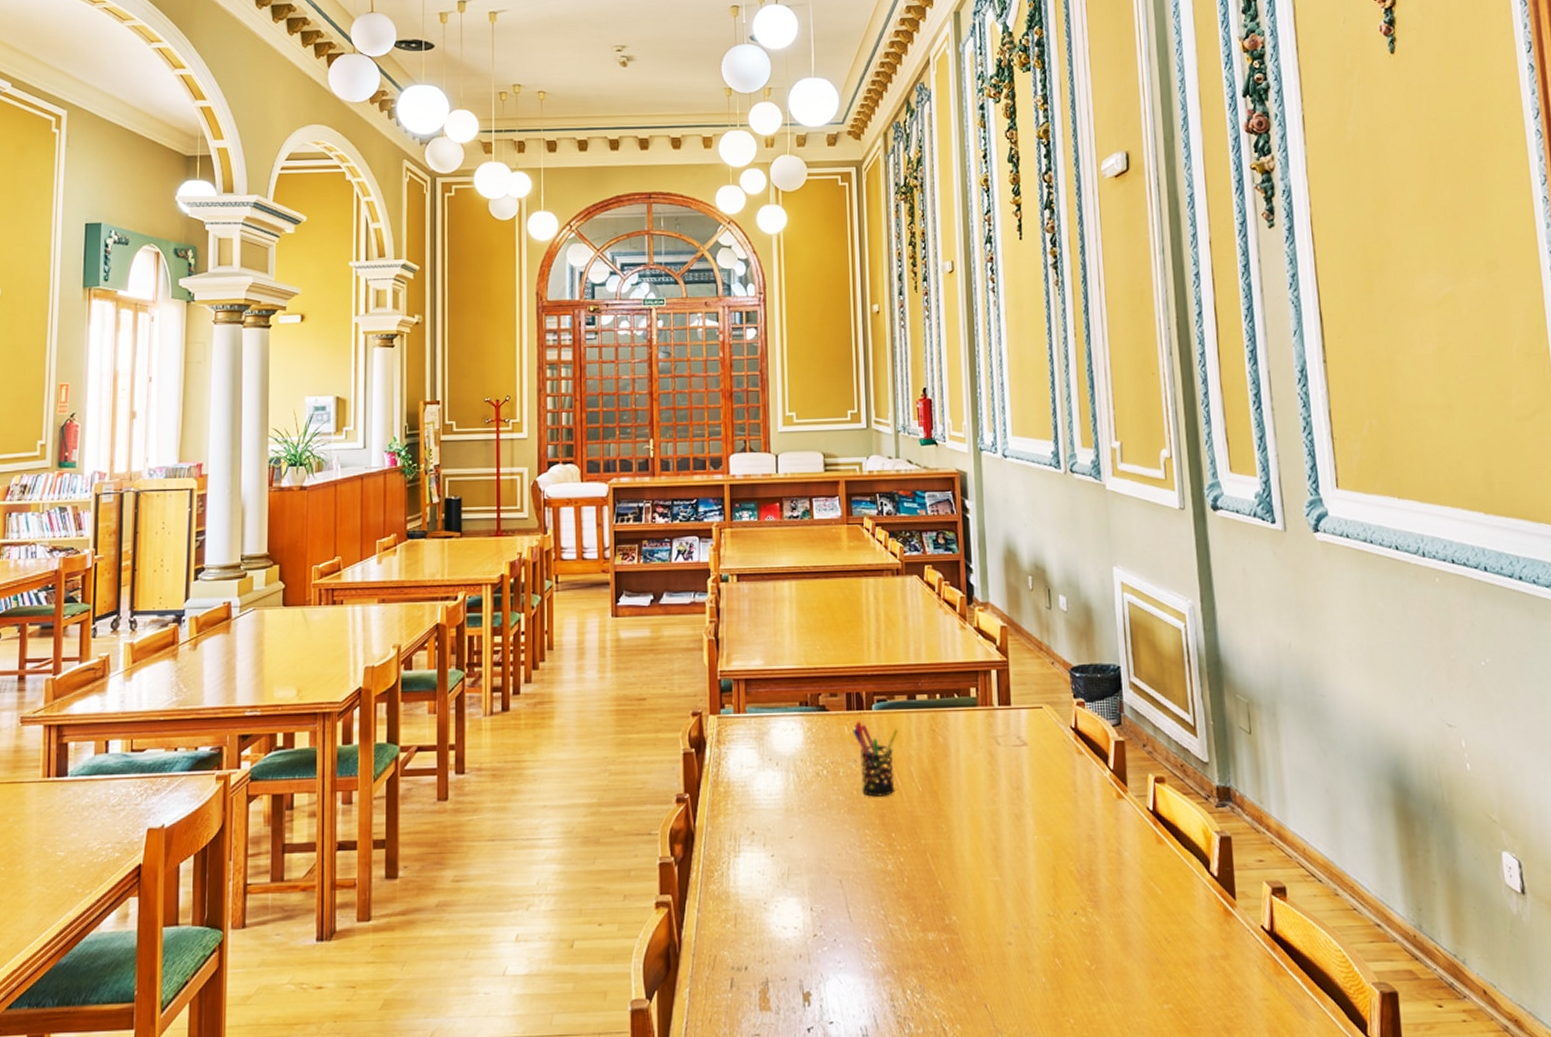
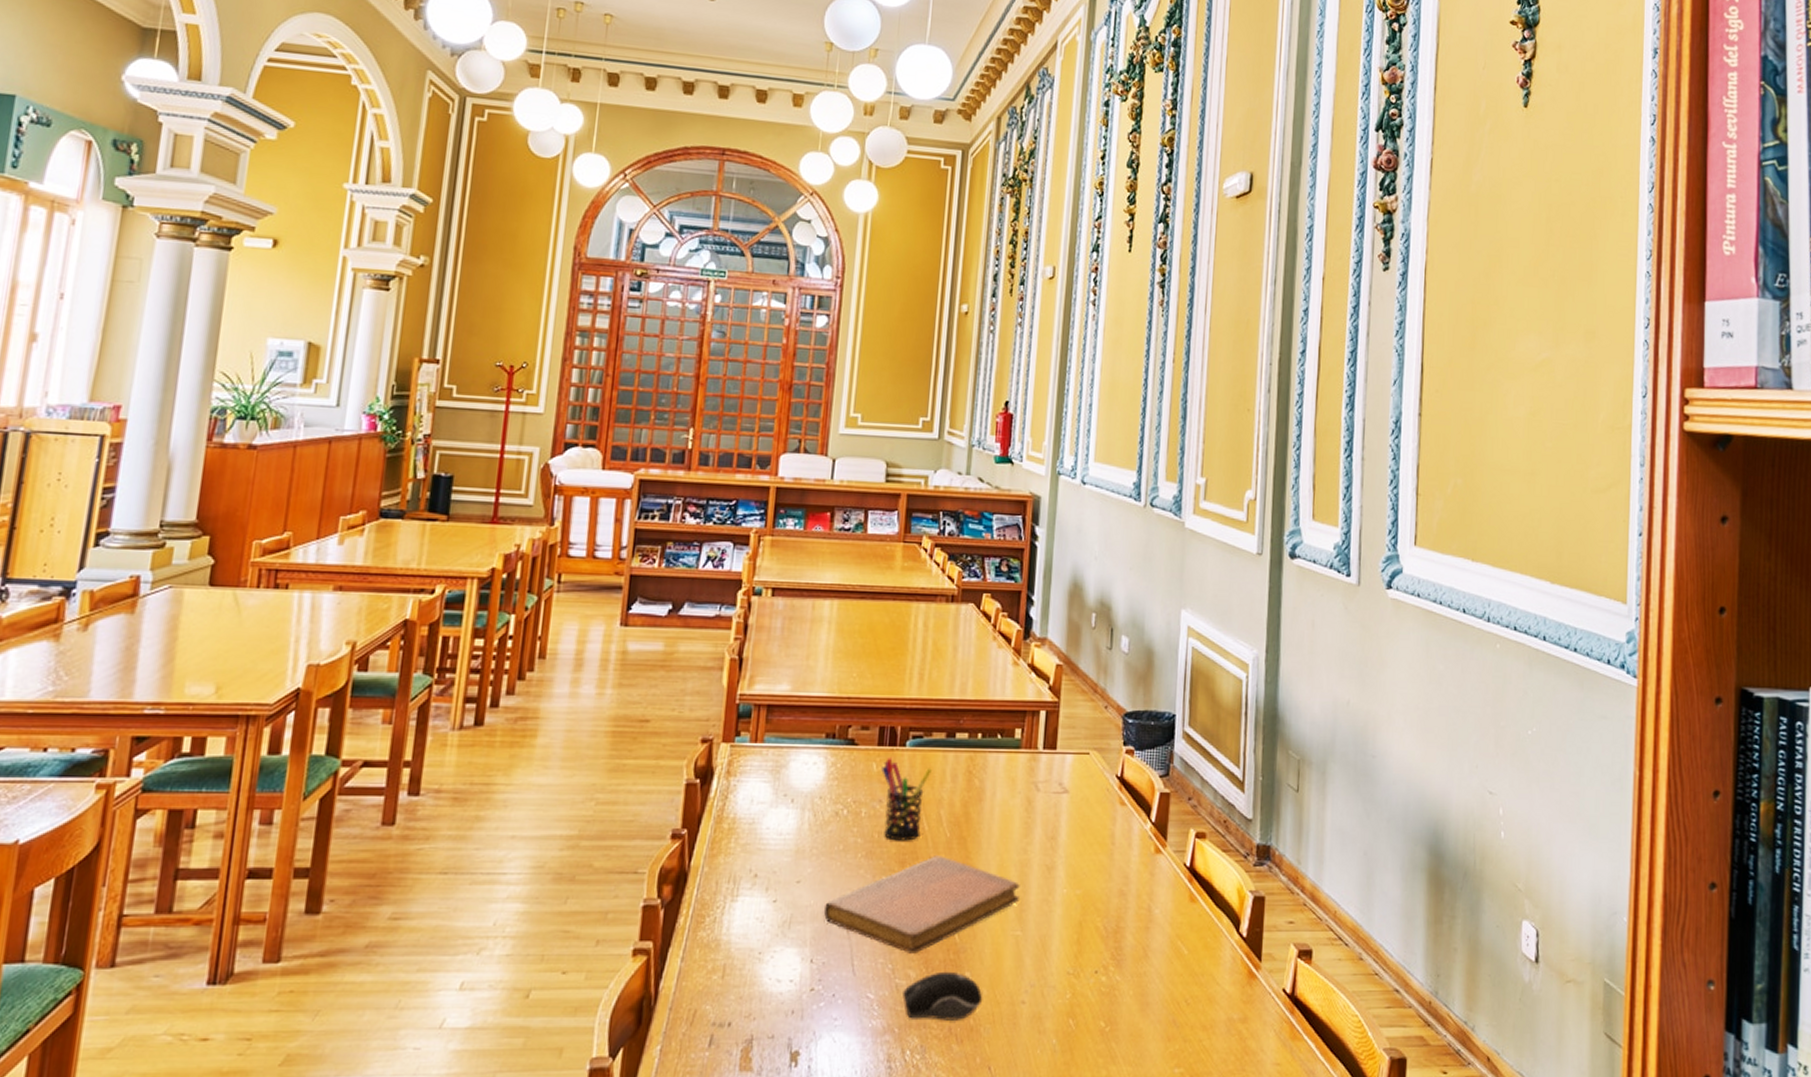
notebook: none [816,809,994,900] -> present [823,855,1020,954]
computer mouse: none [897,915,972,962] -> present [902,971,983,1021]

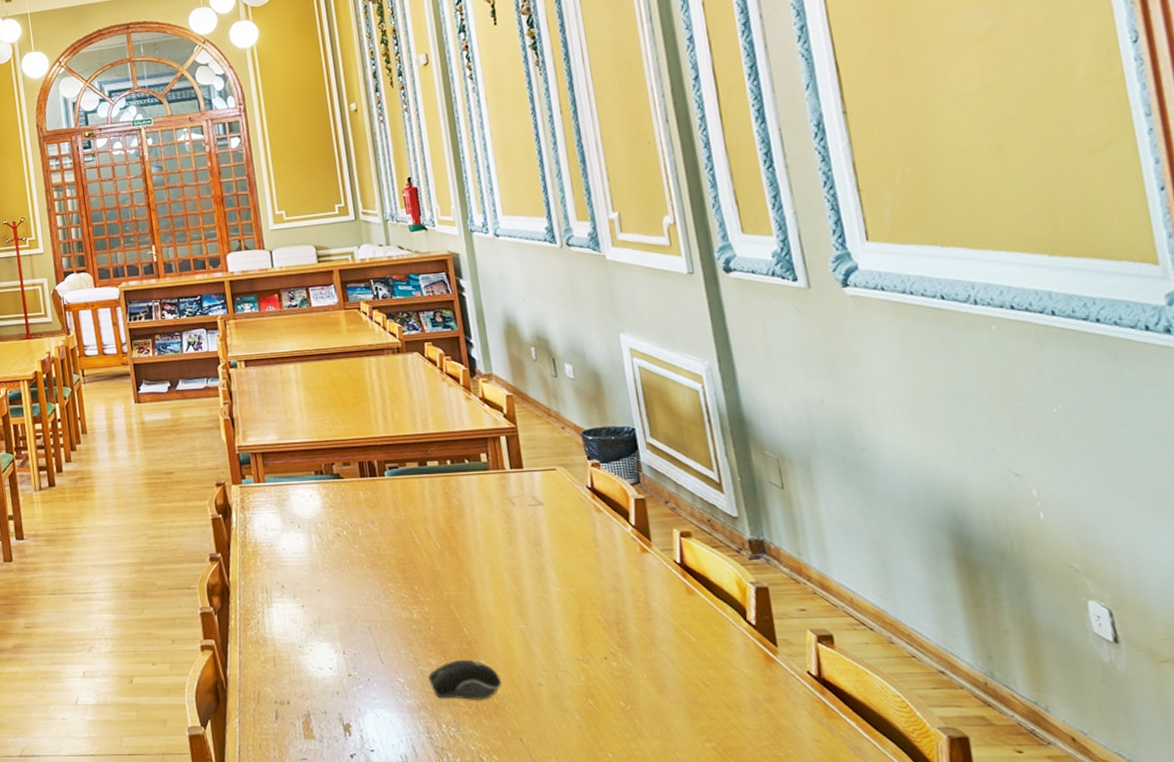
notebook: present [823,855,1020,954] -> none [344,564,517,645]
pen holder: present [881,758,932,841] -> none [368,486,414,554]

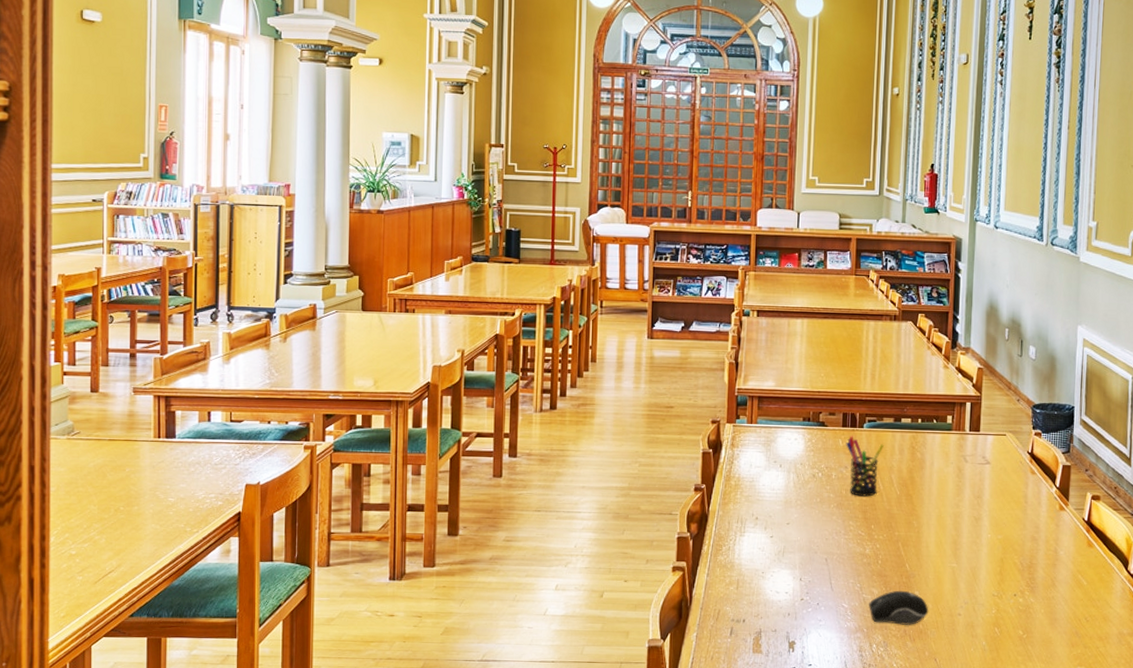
pen holder: none [368,486,414,554] -> present [846,436,884,497]

